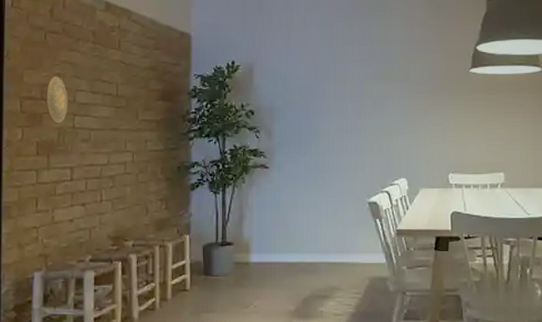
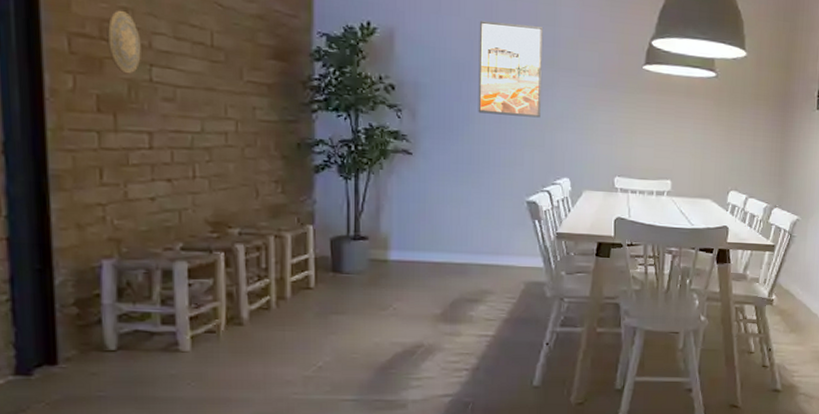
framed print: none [322,47,378,127] -> present [478,20,543,118]

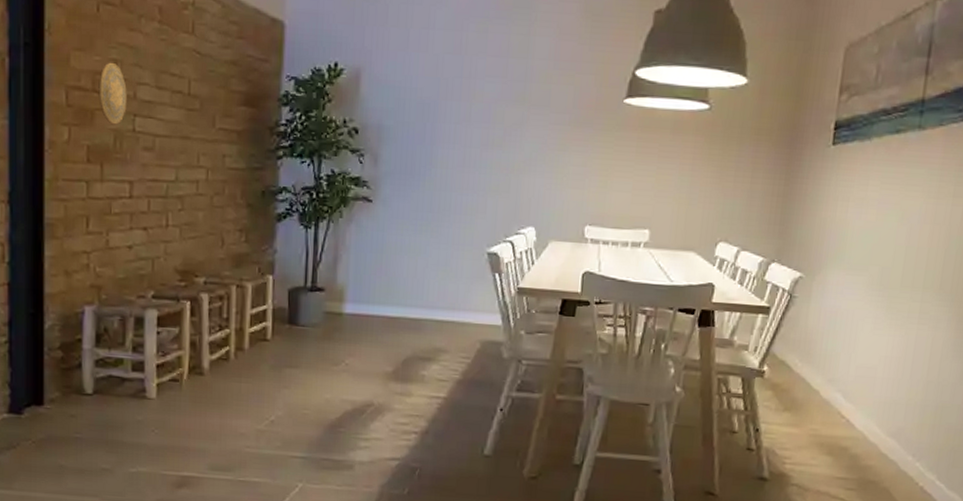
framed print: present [478,20,543,118] -> none [441,56,514,161]

